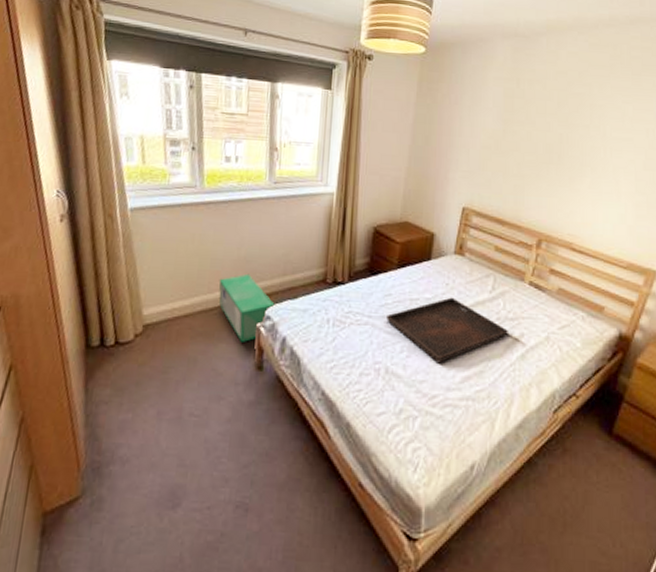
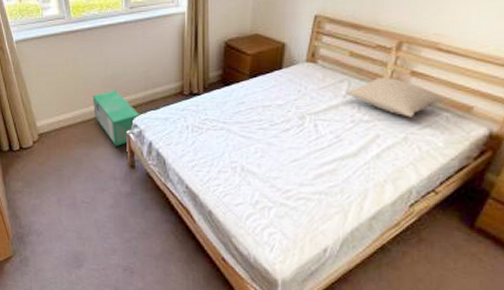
serving tray: present [387,297,508,364] -> none [241,103,363,163]
pillow: none [491,273,580,316] -> present [345,77,445,118]

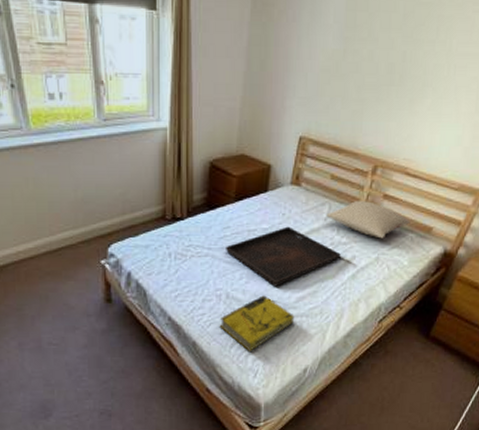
storage bin: present [92,90,140,146] -> none [59,214,117,279]
book: none [234,170,313,225] -> present [219,295,295,351]
serving tray: none [241,103,363,163] -> present [226,226,341,287]

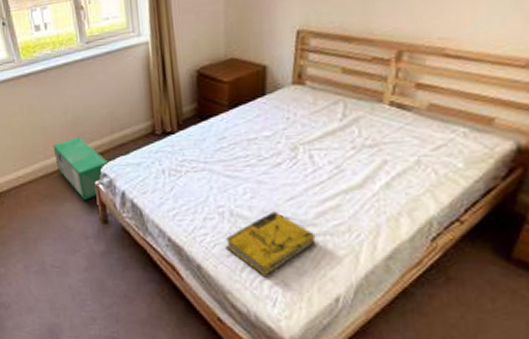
storage bin: none [59,214,117,279] -> present [52,136,109,200]
serving tray: present [226,226,341,287] -> none [224,131,367,202]
pillow: present [326,200,411,239] -> none [341,93,460,138]

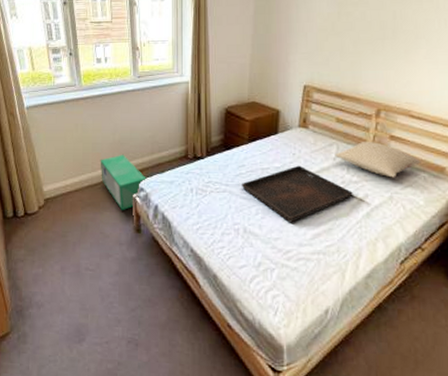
serving tray: none [224,131,367,202] -> present [242,165,353,223]
book: present [225,211,316,276] -> none [238,231,312,287]
pillow: none [341,93,460,138] -> present [335,141,421,178]

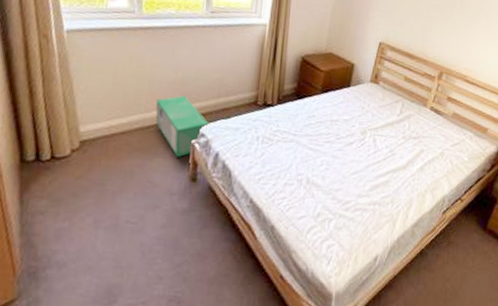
serving tray: present [242,165,353,223] -> none [310,119,411,175]
pillow: present [335,141,421,178] -> none [399,100,470,136]

